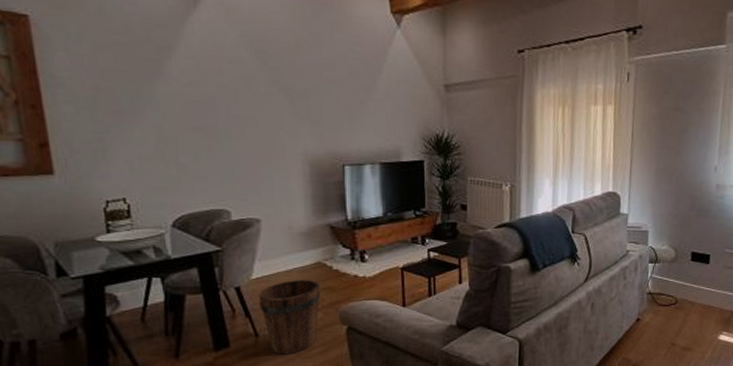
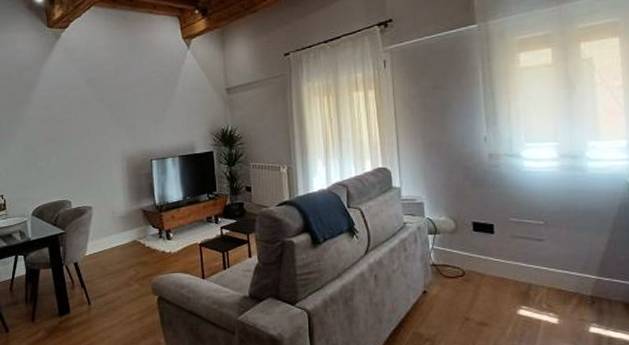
bucket: present [258,280,321,355] -> none [90,256,137,321]

